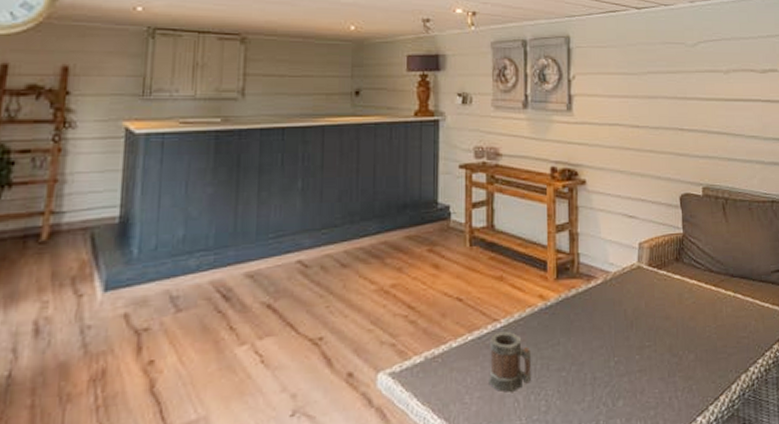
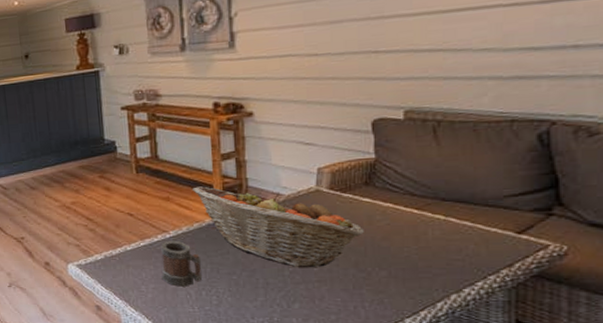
fruit basket: none [527,262,676,356] -> present [192,186,364,267]

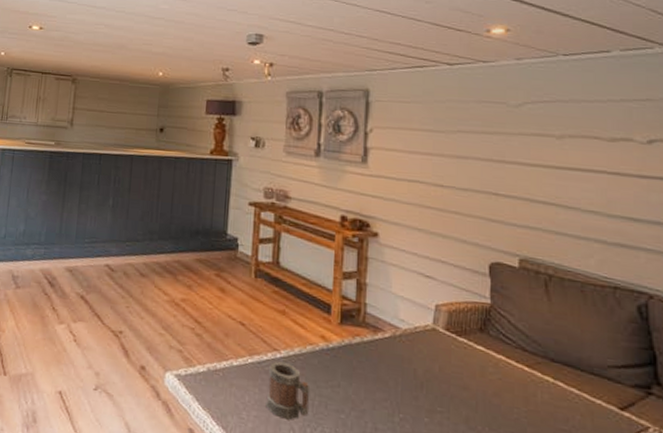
fruit basket: present [192,186,364,267] -> none [310,304,476,418]

